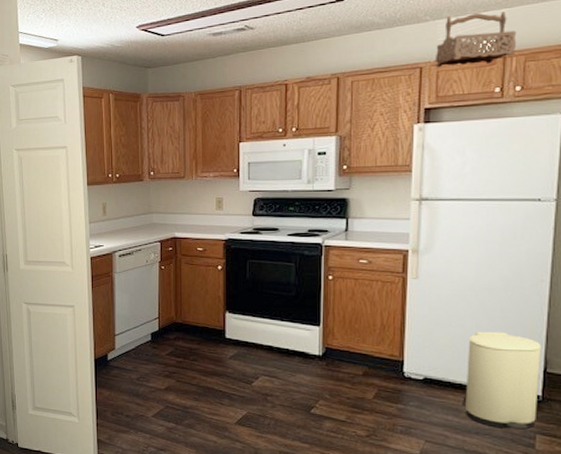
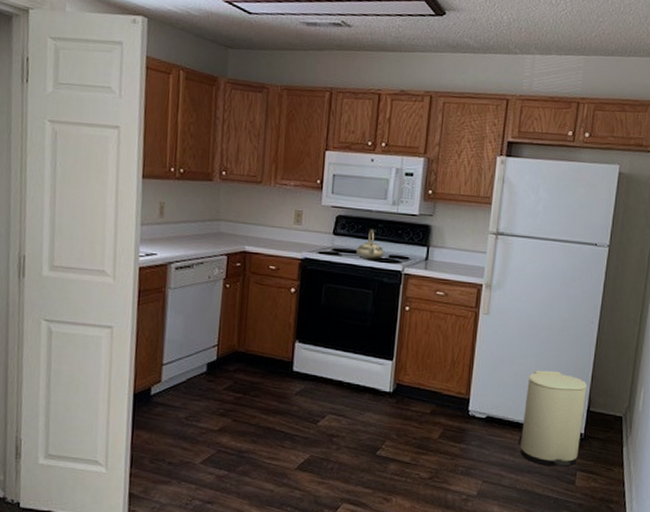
teakettle: none [276,207,303,236] -> present [356,229,384,261]
decorative basket: present [436,11,517,68] -> none [521,52,590,107]

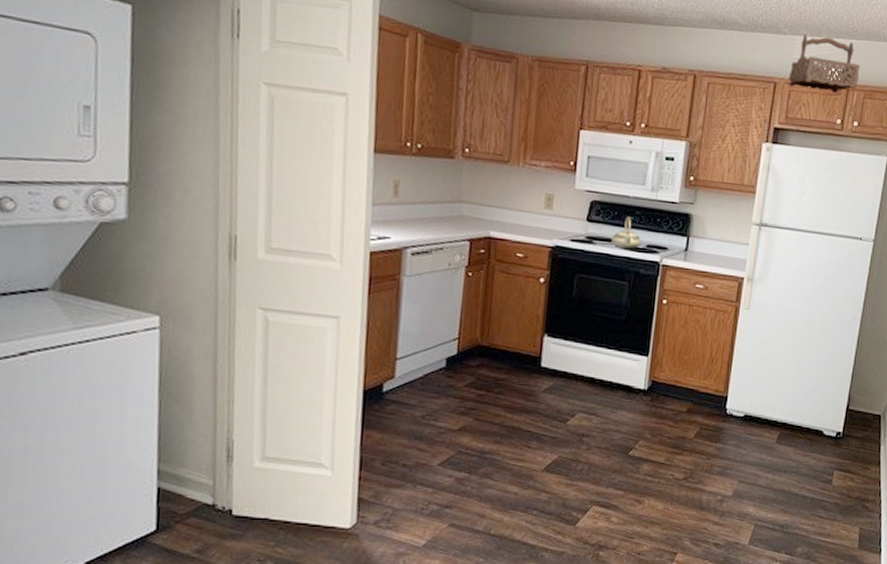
pedal bin: present [520,370,588,467] -> none [778,367,848,466]
decorative basket: none [521,52,590,107] -> present [789,34,860,94]

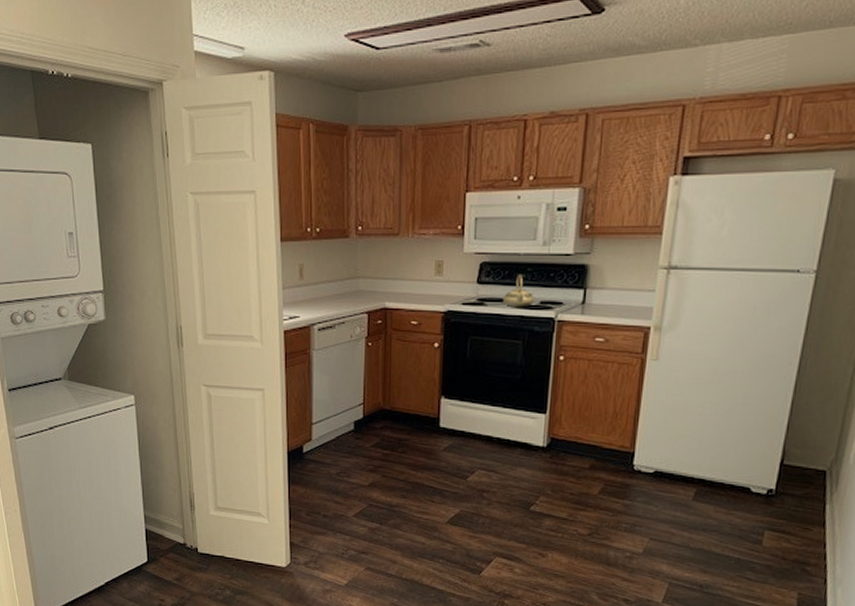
decorative basket: present [789,34,860,94] -> none [701,38,797,106]

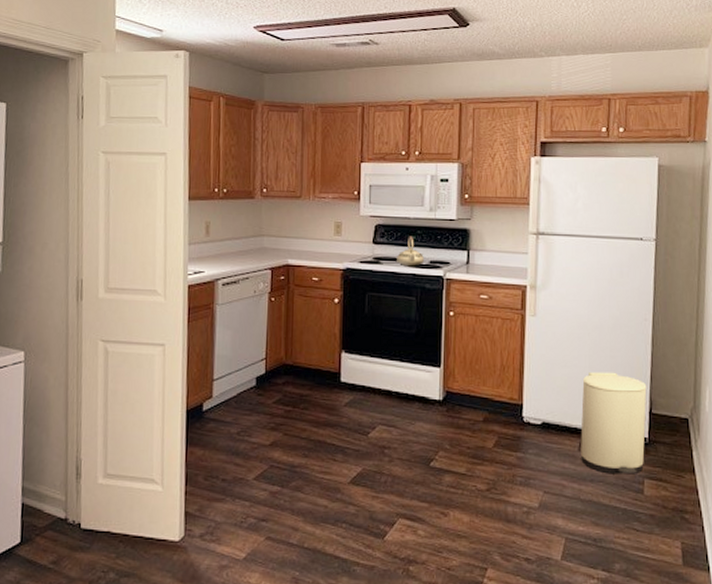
pedal bin: none [695,420,781,526] -> present [581,371,647,475]

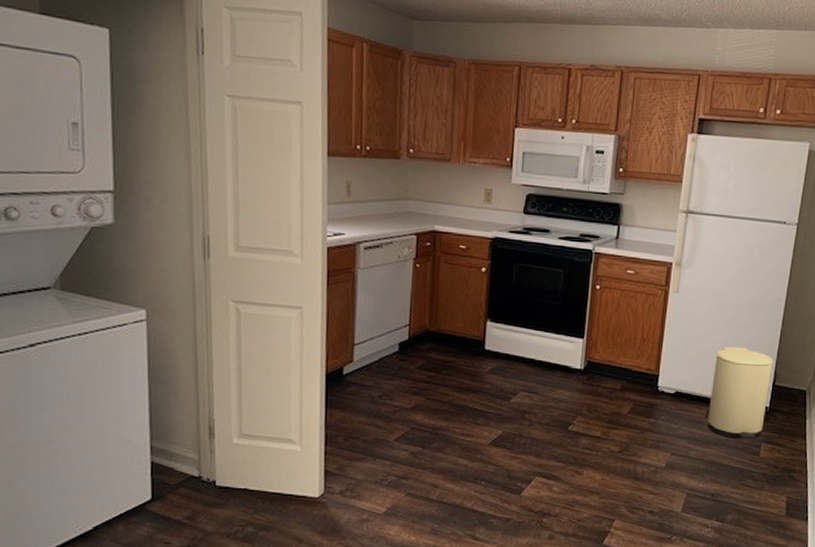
teakettle: present [397,236,425,267] -> none [547,207,575,239]

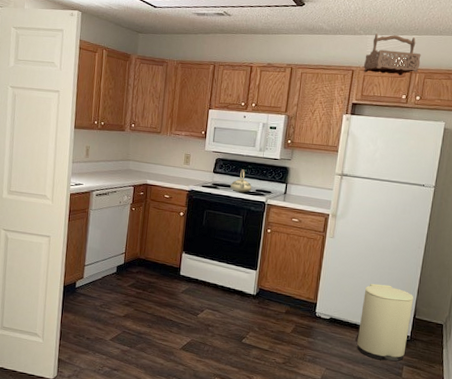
teakettle: none [547,207,575,239] -> present [230,169,252,193]
decorative basket: none [713,26,782,84] -> present [364,33,421,76]

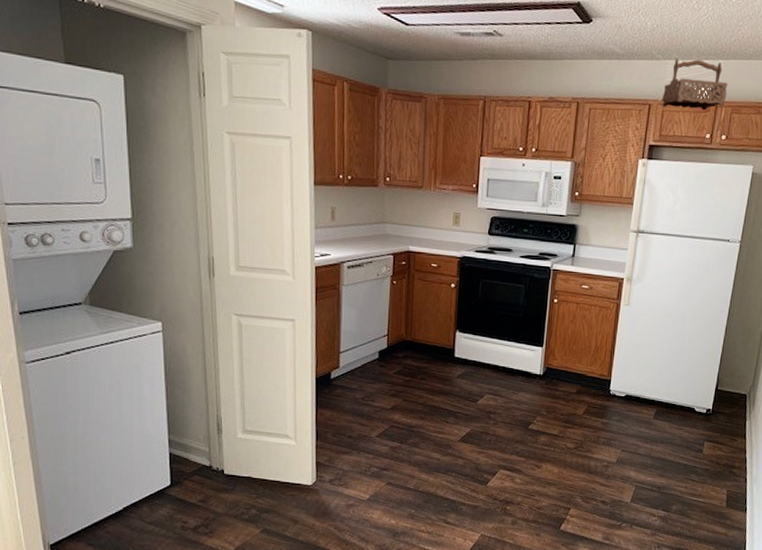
teakettle: present [230,169,252,193] -> none [509,229,535,258]
pedal bin: present [357,283,414,362] -> none [655,354,716,438]

